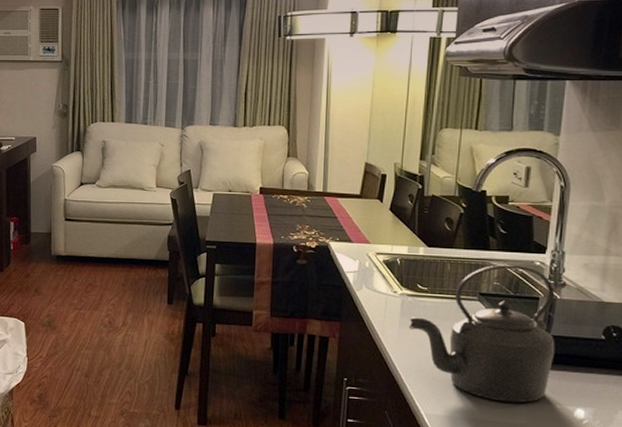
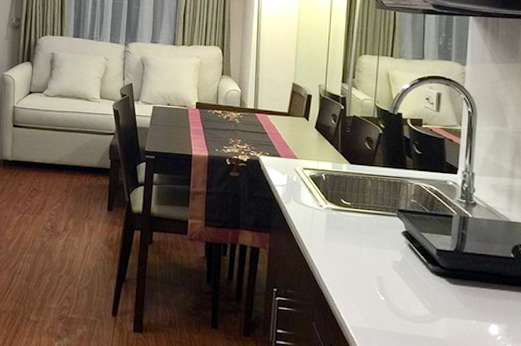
kettle: present [409,265,555,403] -> none [334,183,469,318]

